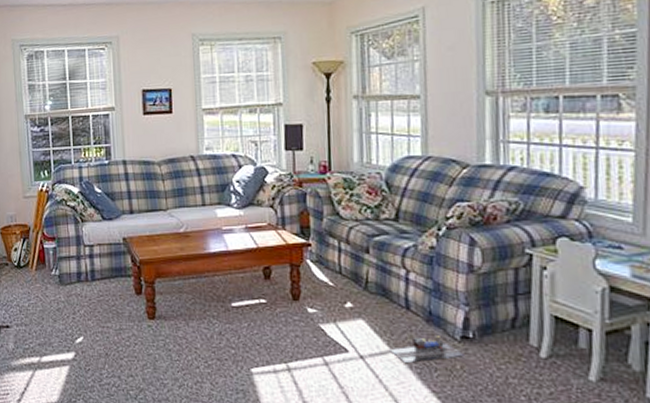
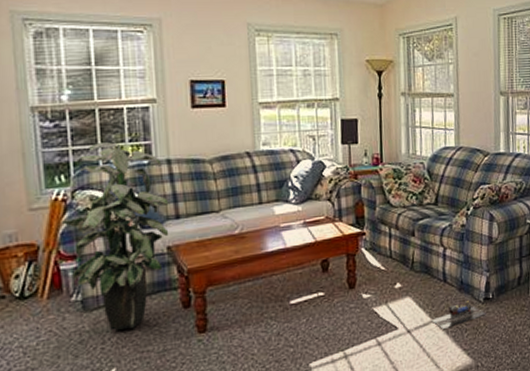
indoor plant: none [45,144,125,305] -> present [61,142,169,331]

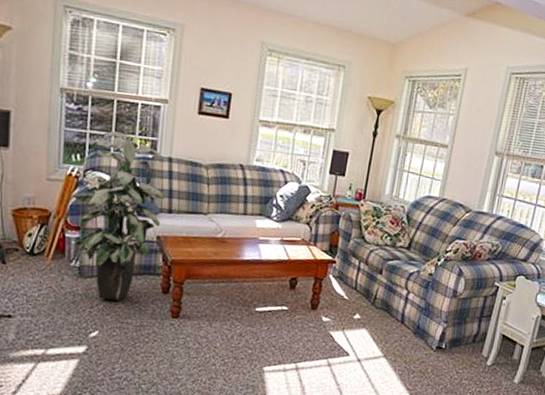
toy train: present [431,301,486,329] -> none [382,345,436,366]

